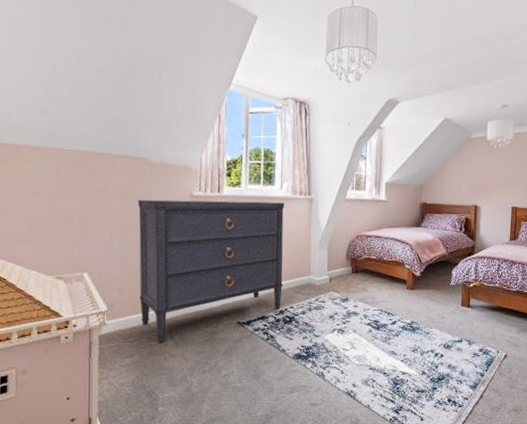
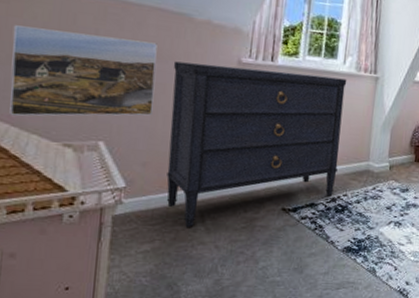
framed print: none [11,181,124,257] -> present [9,25,157,116]

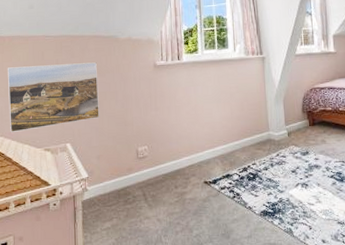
dresser: present [166,61,347,228] -> none [109,64,244,206]

